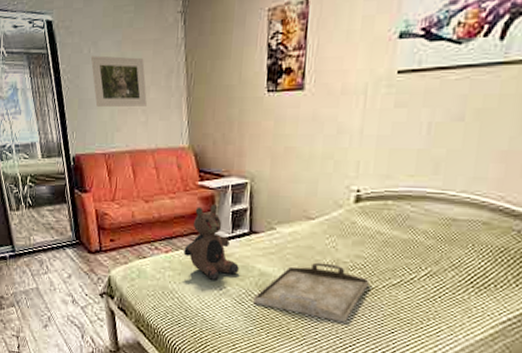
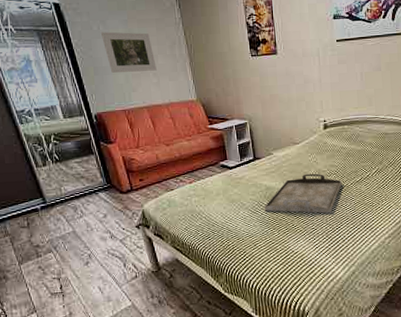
teddy bear: present [183,204,239,280] -> none [204,141,250,199]

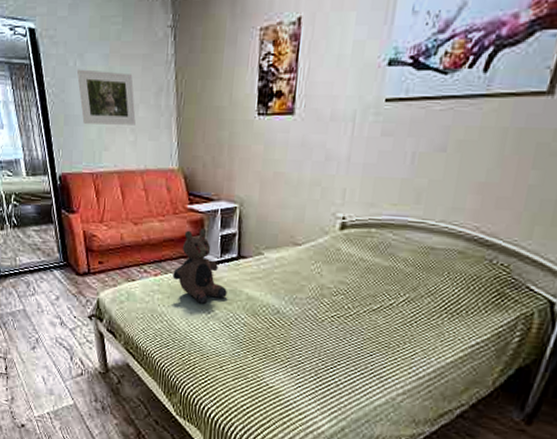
teddy bear: none [204,141,250,199] -> present [173,228,227,304]
serving tray: present [265,173,342,214] -> none [241,287,352,346]

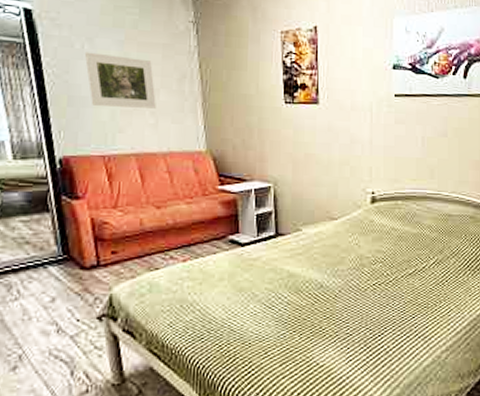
teddy bear: present [173,228,227,304] -> none [204,208,267,286]

